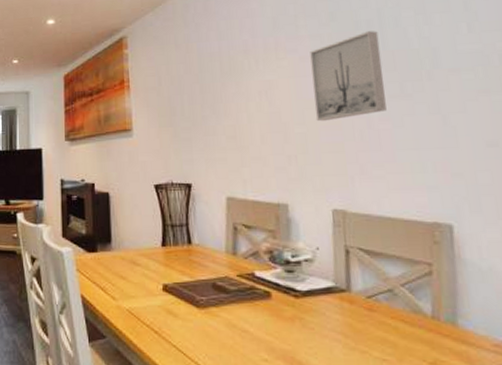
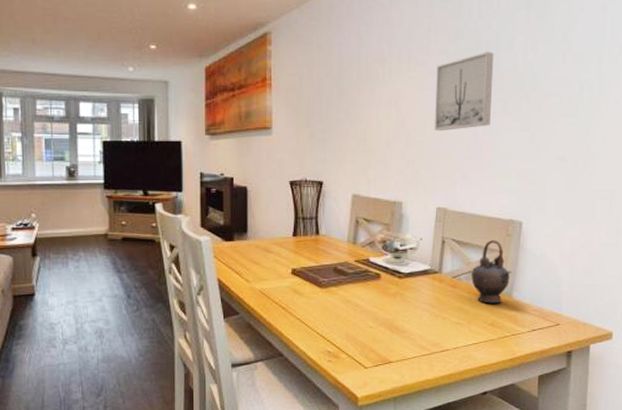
teapot: none [392,249,451,334] -> present [471,240,512,304]

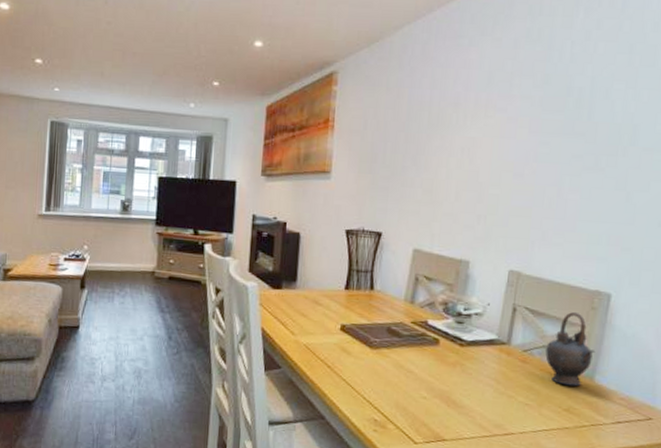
wall art: present [434,52,494,131] -> none [511,99,587,186]

